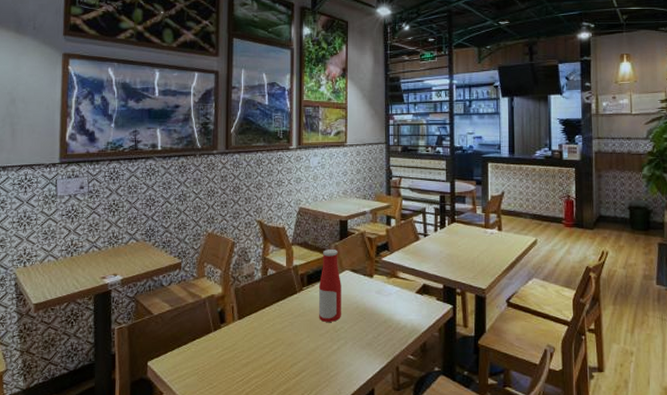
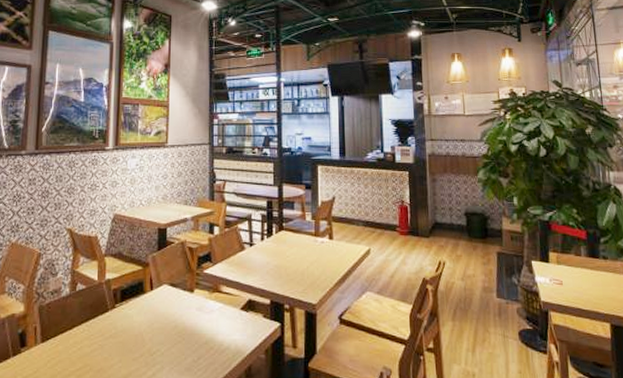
bottle: present [319,250,341,322] -> none [133,261,159,344]

